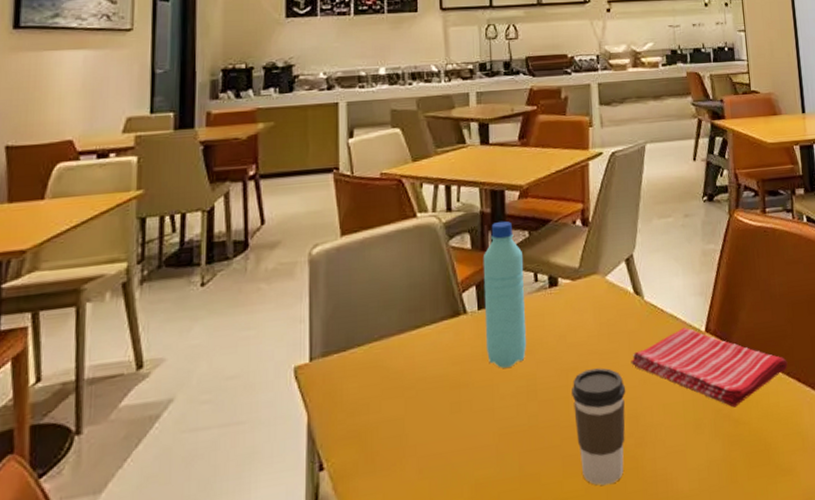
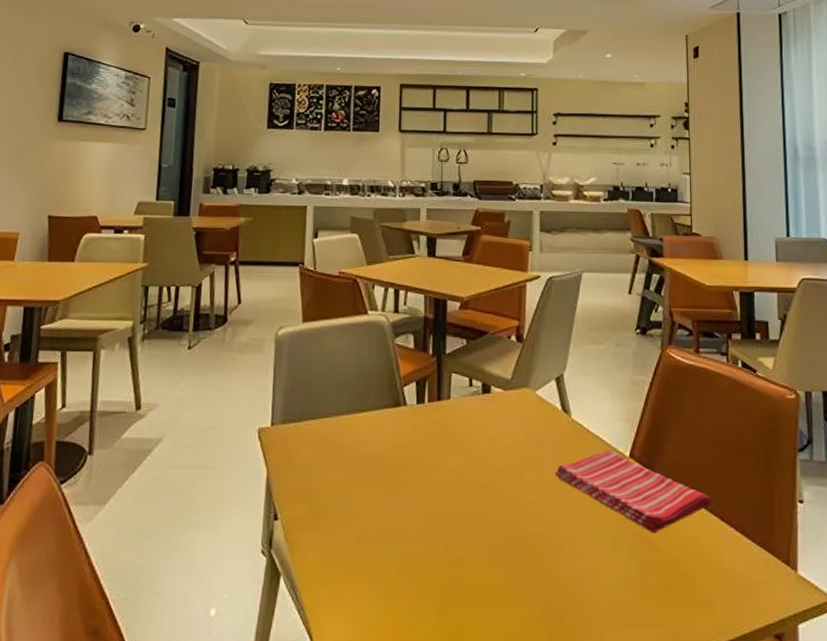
water bottle: present [483,221,527,368] -> none [421,327,461,459]
coffee cup: present [572,368,626,486] -> none [497,474,549,582]

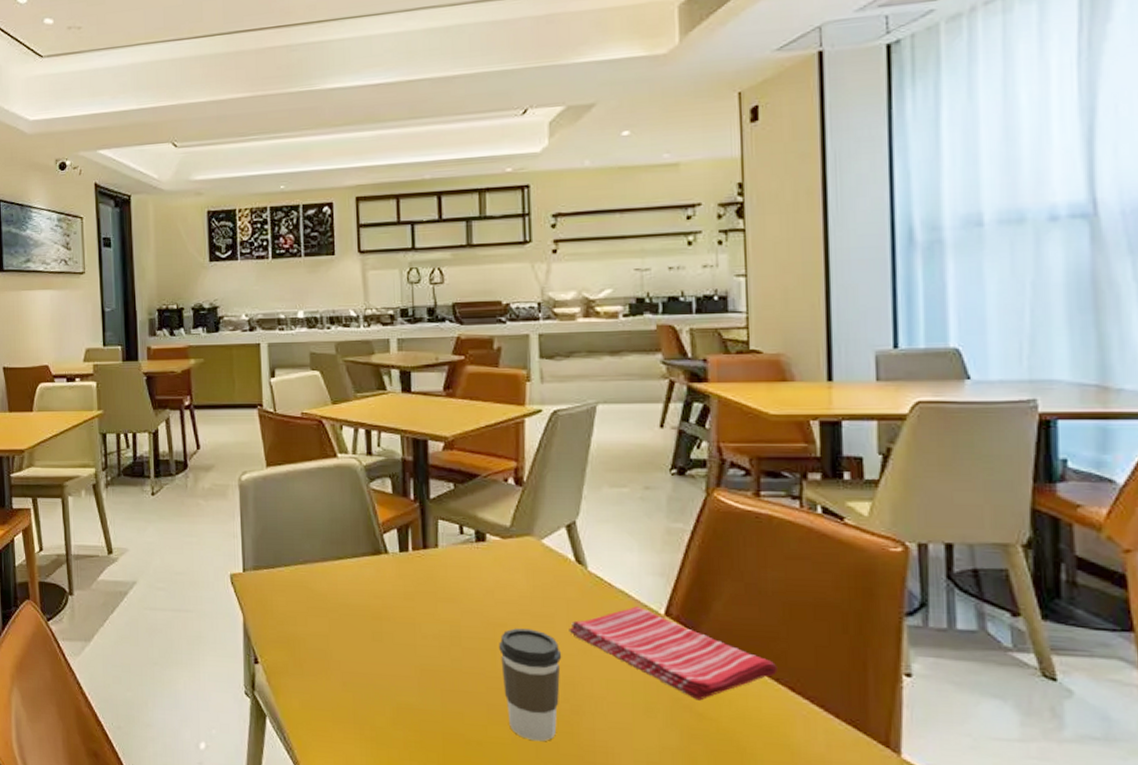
coffee cup: none [497,474,549,582] -> present [499,628,562,742]

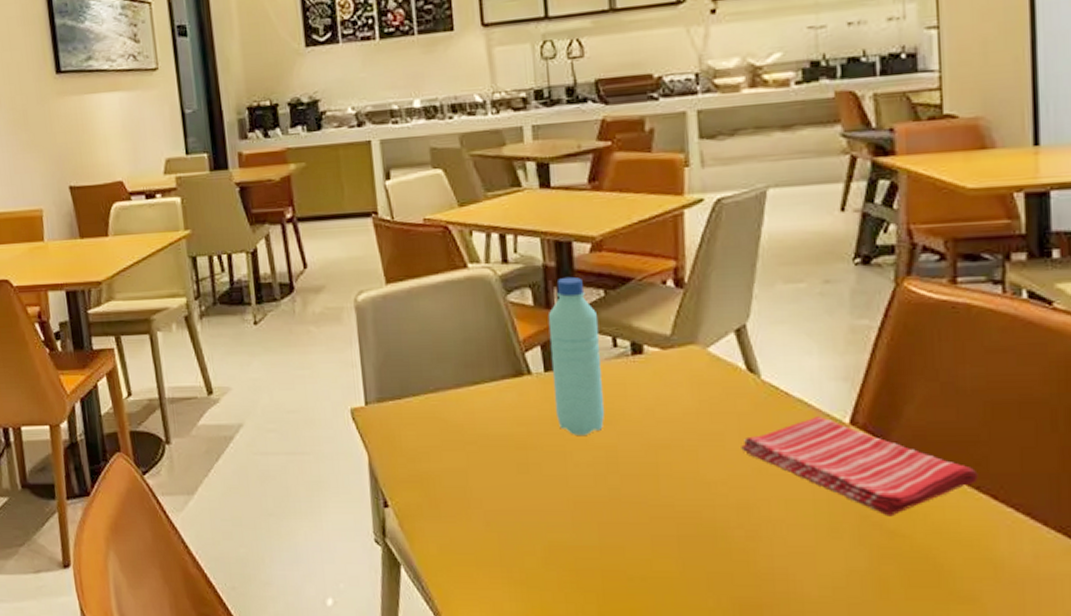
water bottle: none [404,470,451,610] -> present [548,276,605,435]
coffee cup: present [499,628,562,742] -> none [662,449,734,573]

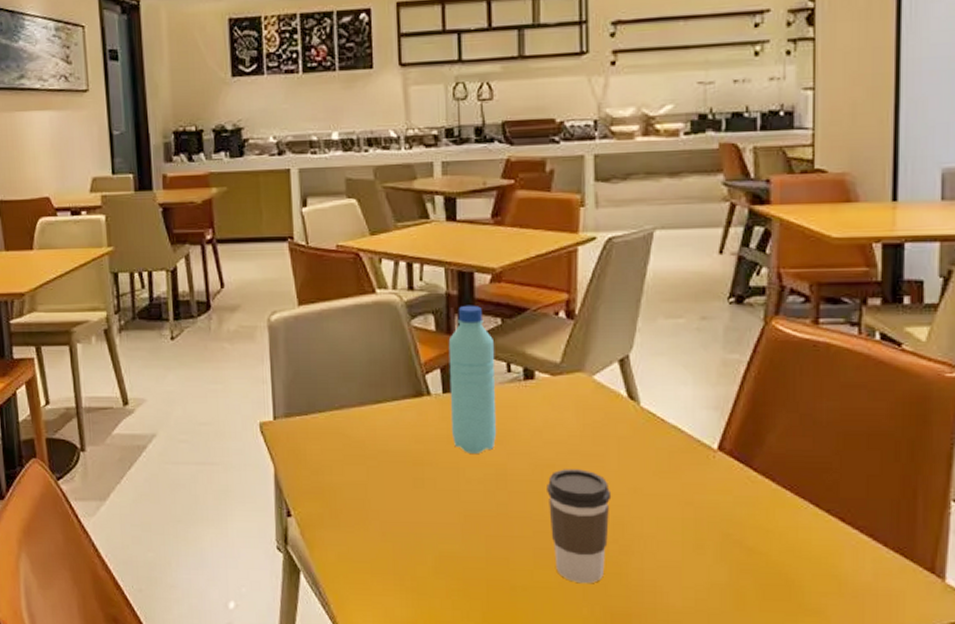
coffee cup: none [662,449,734,573] -> present [547,469,612,584]
dish towel: present [741,416,978,517] -> none [619,442,829,535]

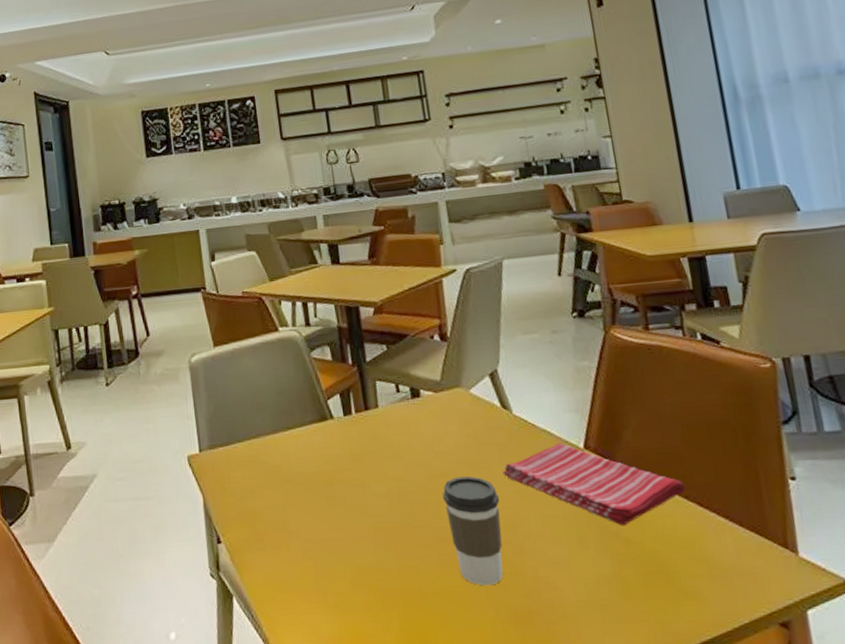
water bottle: present [448,305,497,453] -> none [344,335,394,470]
dish towel: none [619,442,829,535] -> present [503,443,686,526]

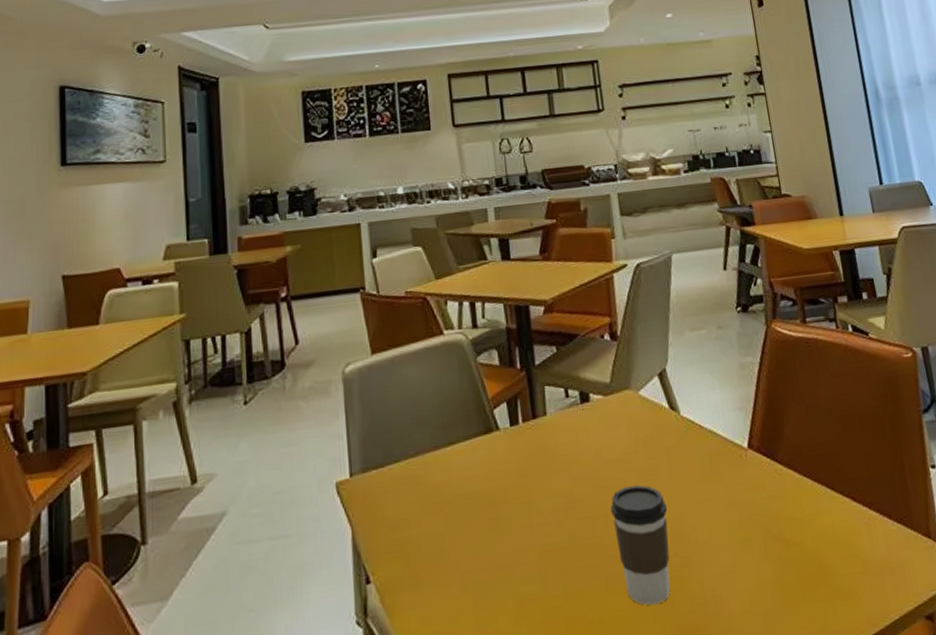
dish towel: present [503,443,686,526] -> none [670,443,841,528]

